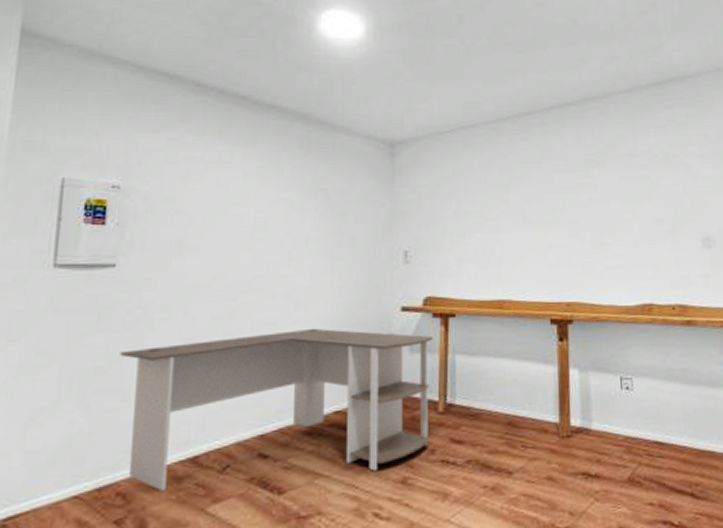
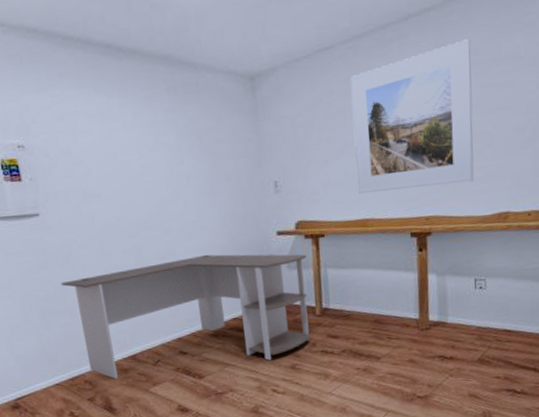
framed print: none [492,134,616,273] -> present [350,39,474,195]

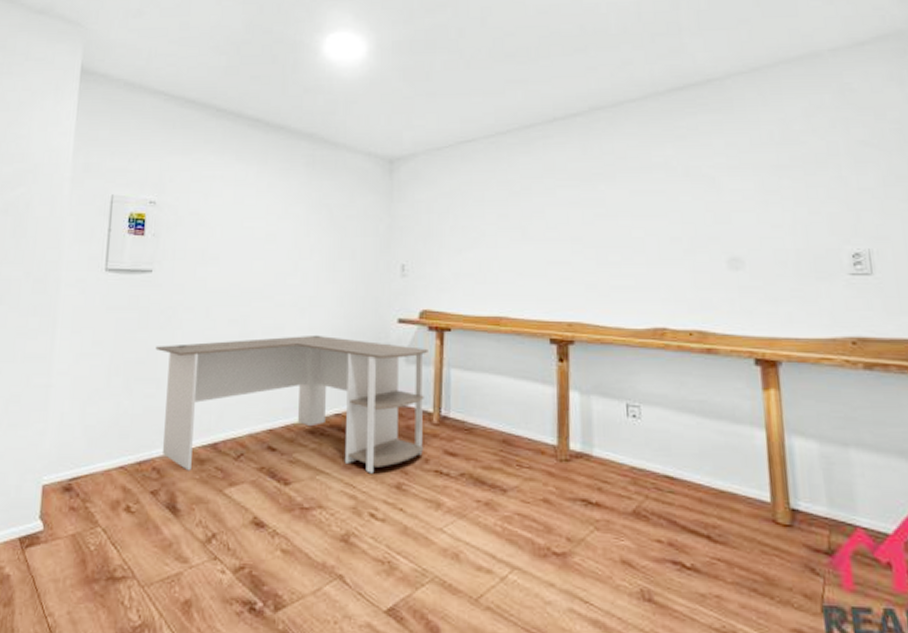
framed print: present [350,39,474,195] -> none [490,145,624,290]

